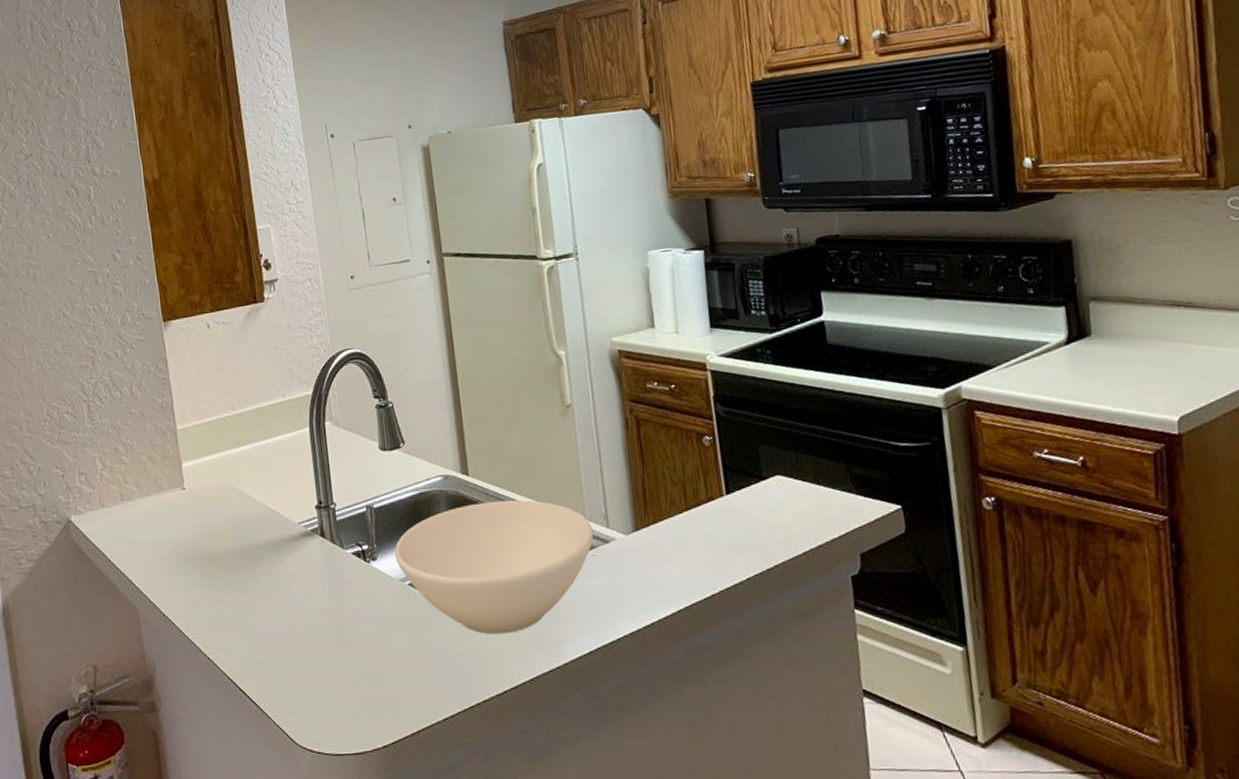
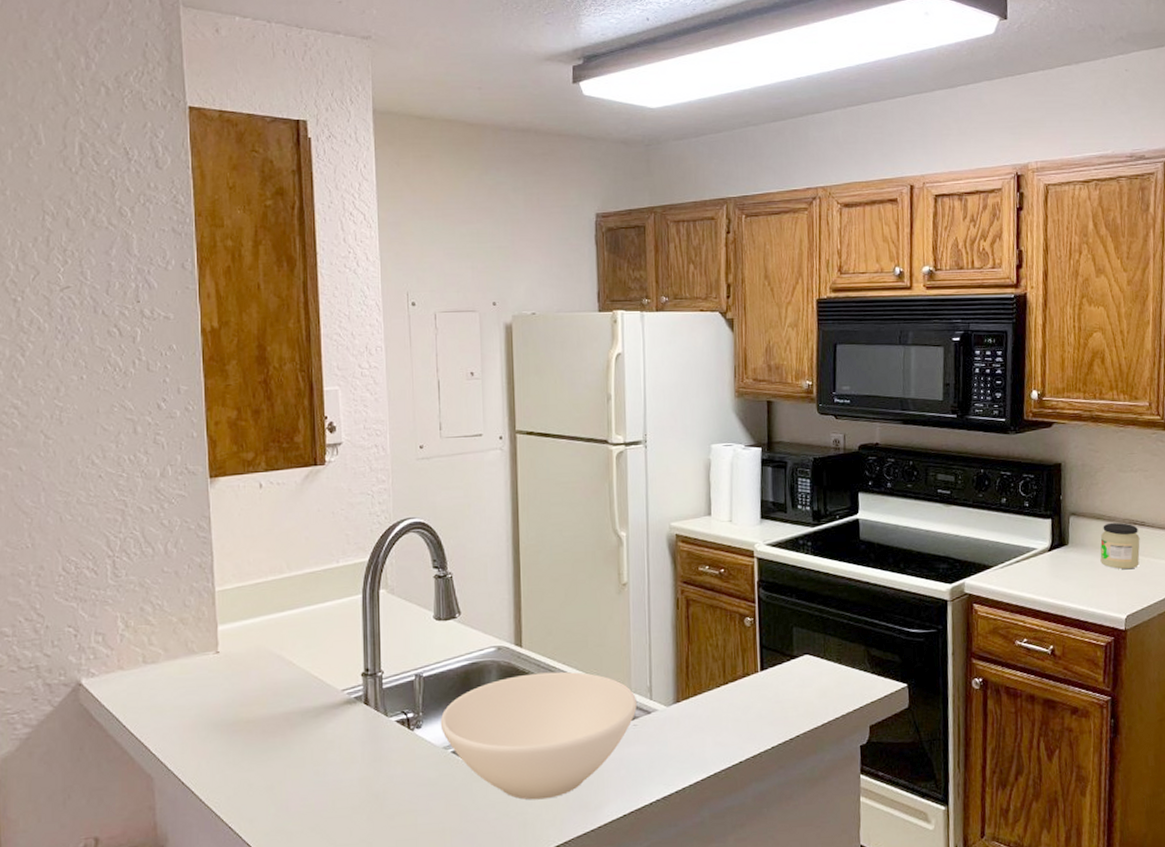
jar: none [1133,305,1191,362] -> present [1100,522,1140,570]

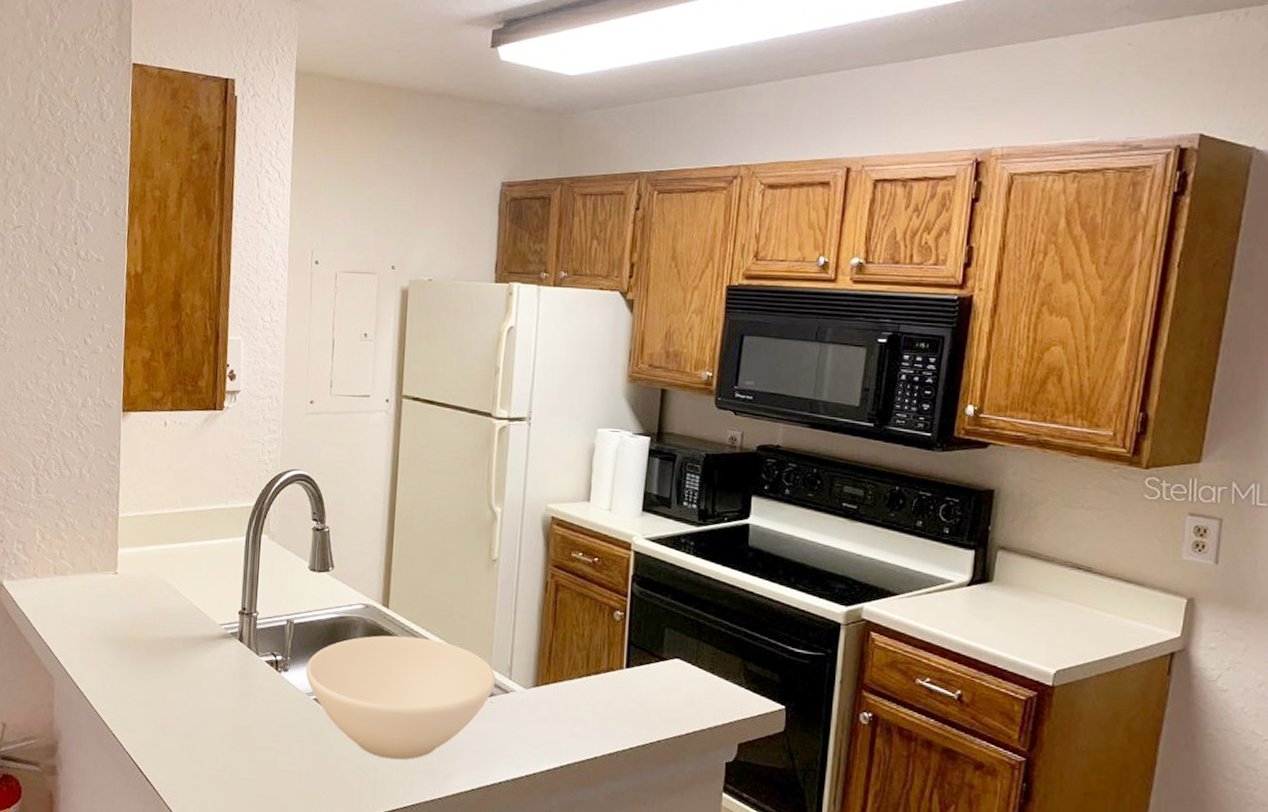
jar: present [1100,522,1140,570] -> none [1030,563,1083,619]

